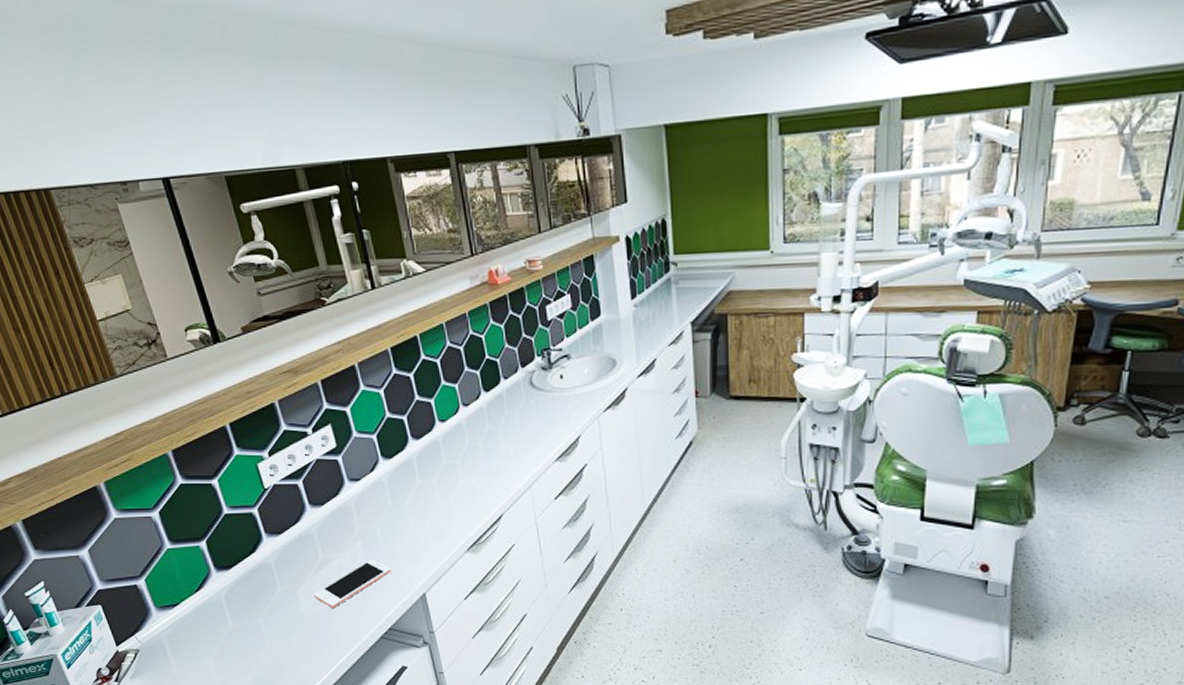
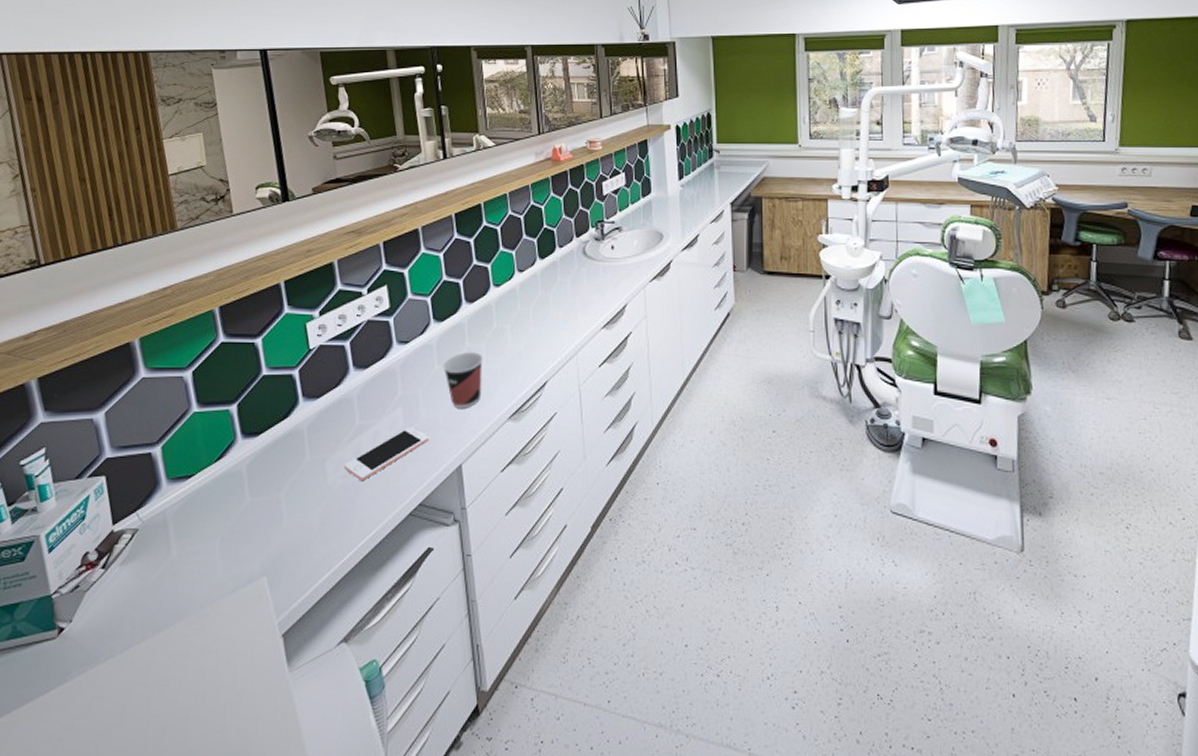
cup: none [397,488,438,541] -> present [443,352,483,408]

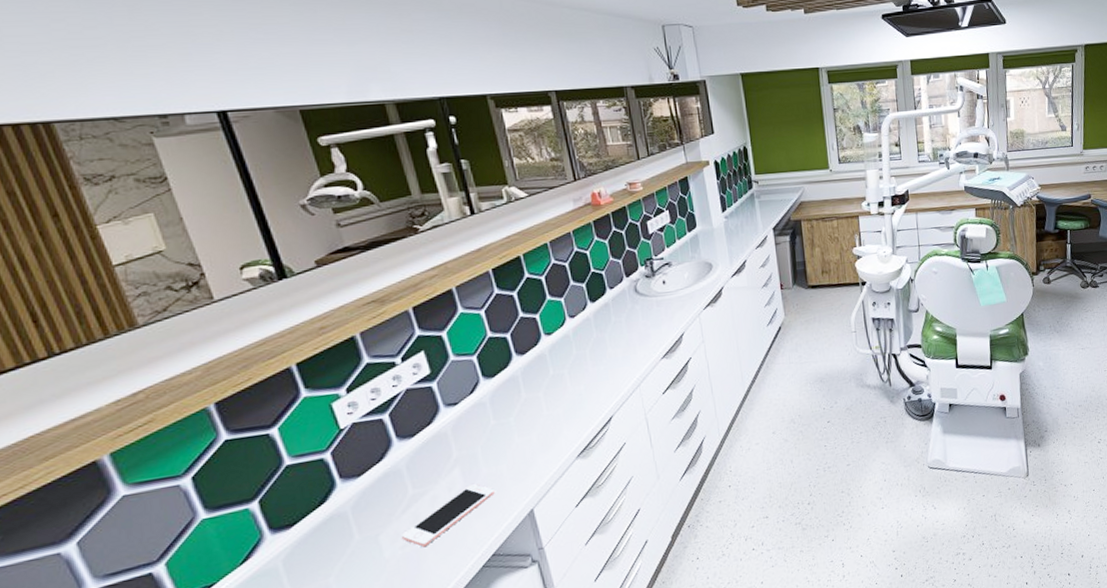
cup: present [443,352,483,408] -> none [500,401,546,458]

